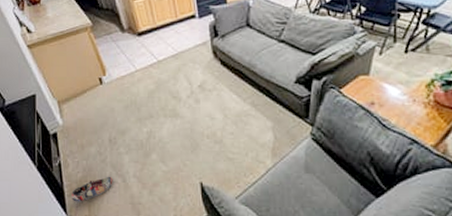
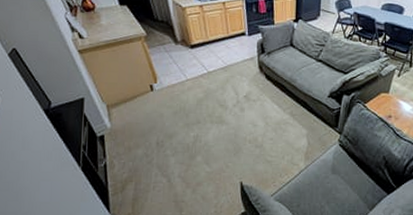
shoe: present [72,176,113,204] -> none [116,176,158,202]

